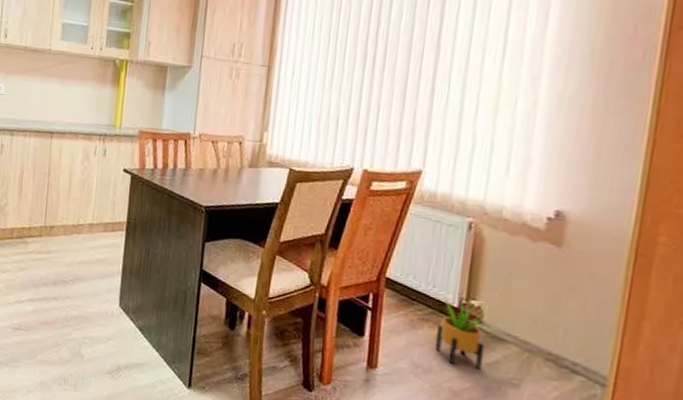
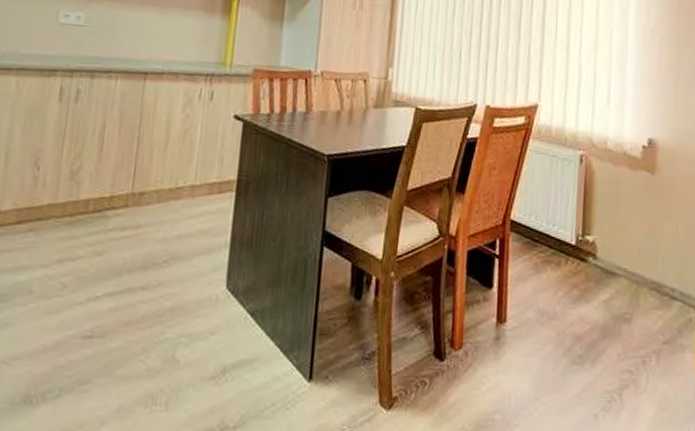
potted plant: present [435,298,485,369] -> none [558,236,600,308]

